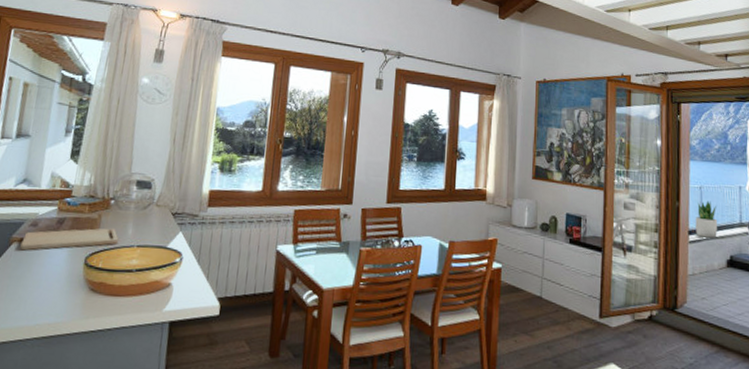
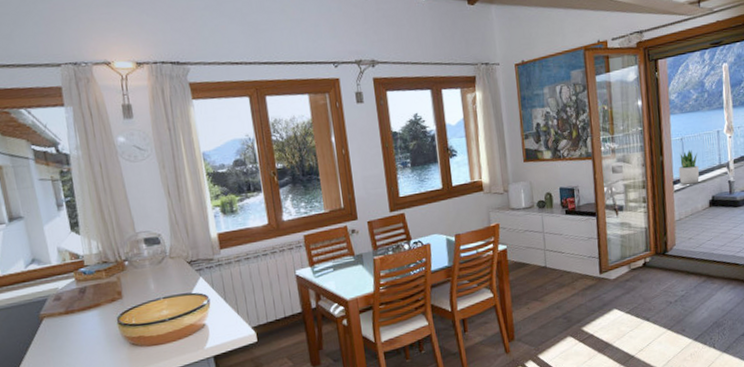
cutting board: present [20,228,119,251] -> none [51,287,144,324]

